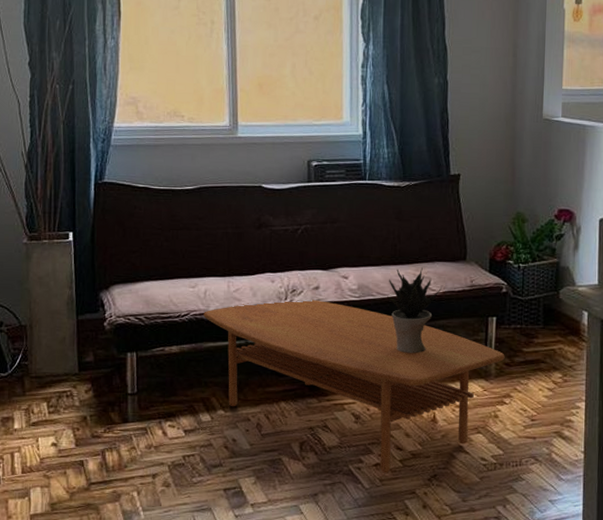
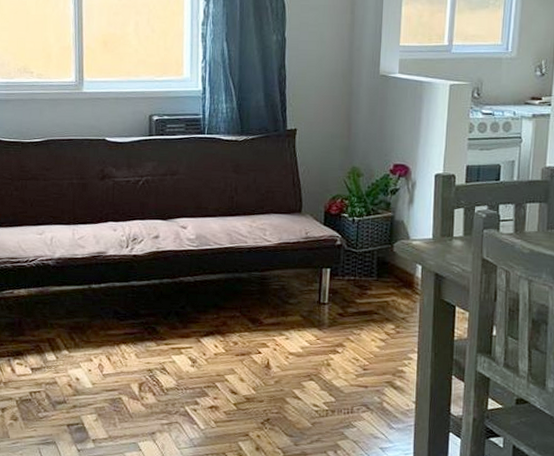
coffee table: present [203,299,505,474] -> none [50,248,338,417]
potted plant: present [387,267,443,353] -> none [224,219,278,302]

